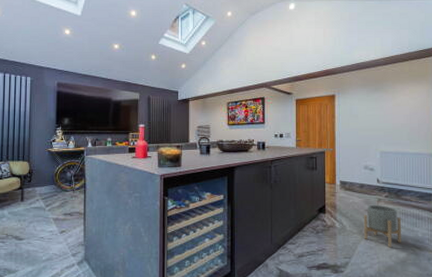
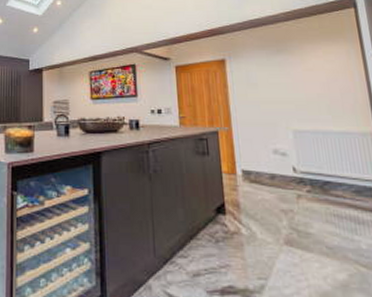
planter: present [363,204,401,248] -> none [279,202,338,265]

